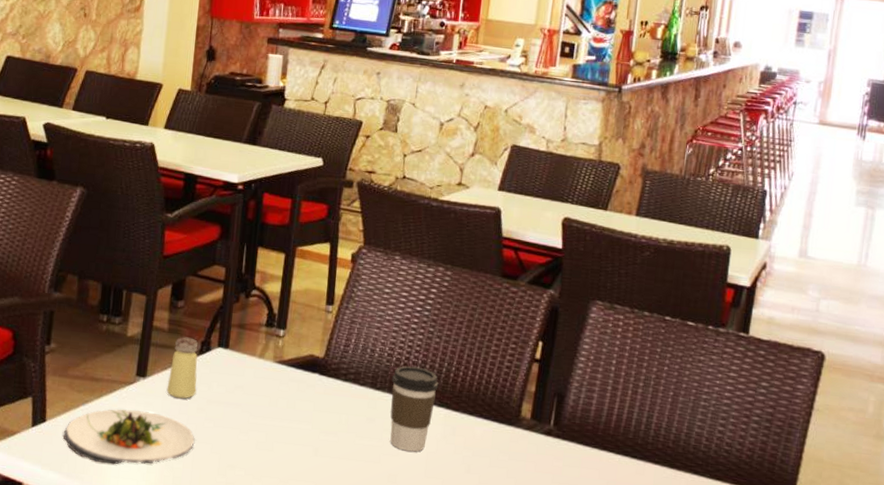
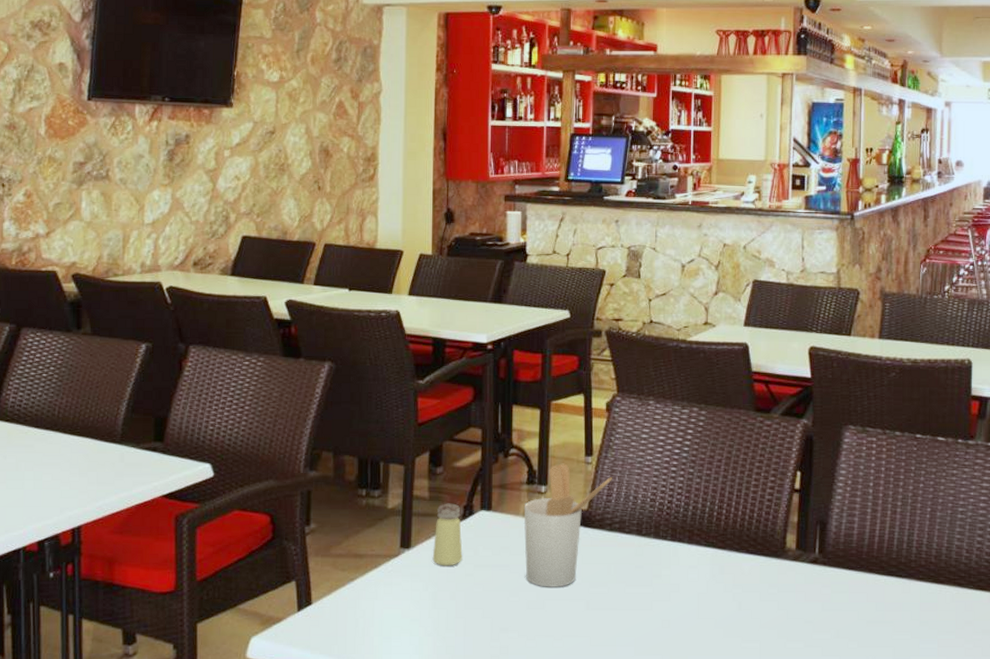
salad plate: present [62,409,195,465] -> none [330,582,465,641]
utensil holder: none [257,309,351,431] -> present [523,463,612,587]
coffee cup: present [390,365,439,452] -> none [656,509,703,595]

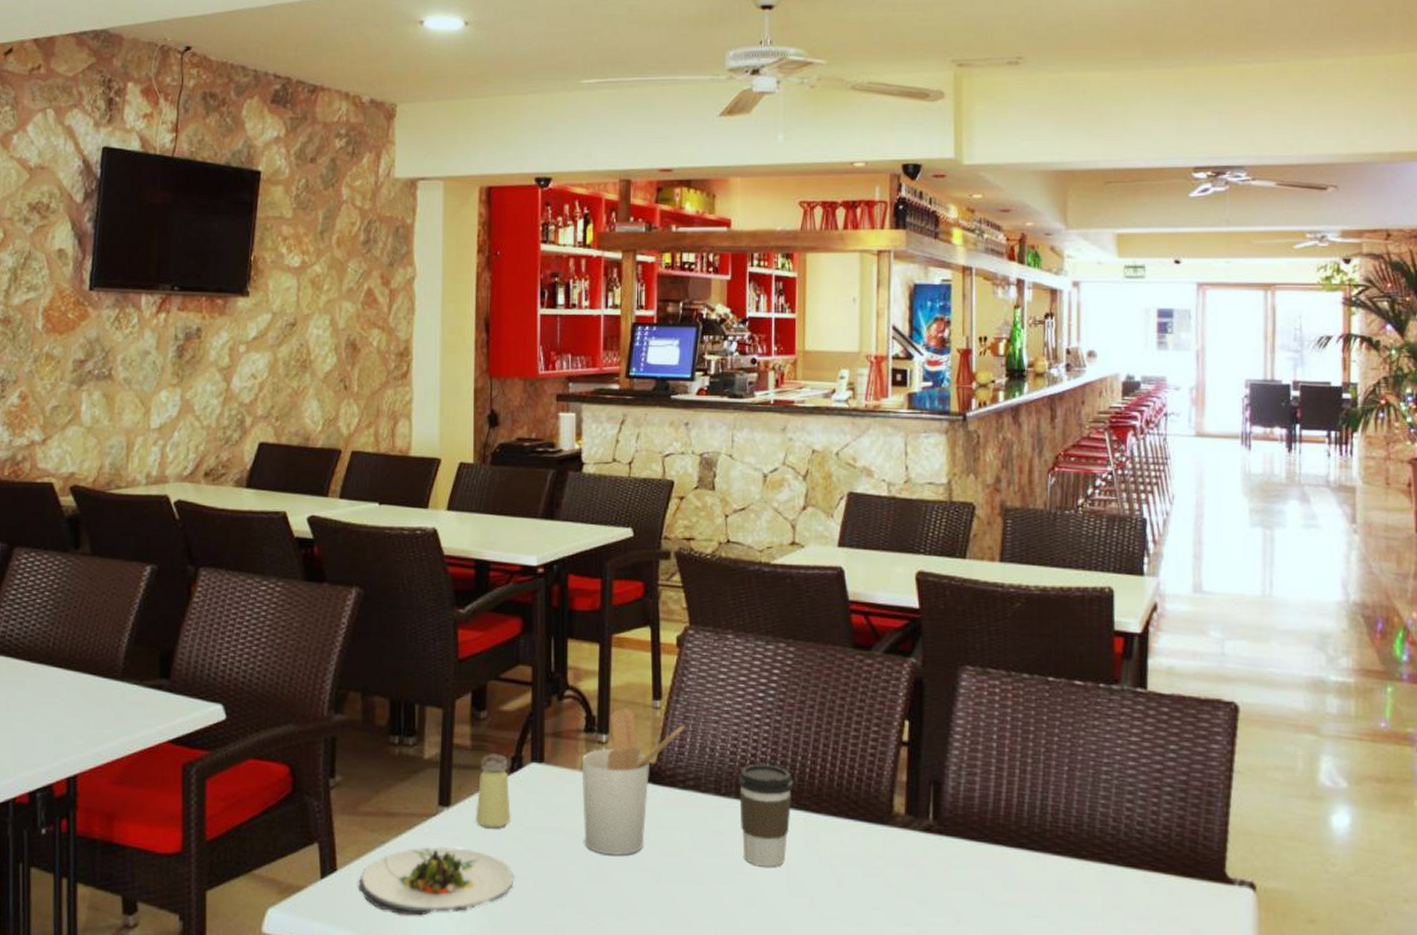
salad plate: none [330,582,465,641] -> present [358,846,514,916]
coffee cup: none [656,509,703,595] -> present [738,764,794,867]

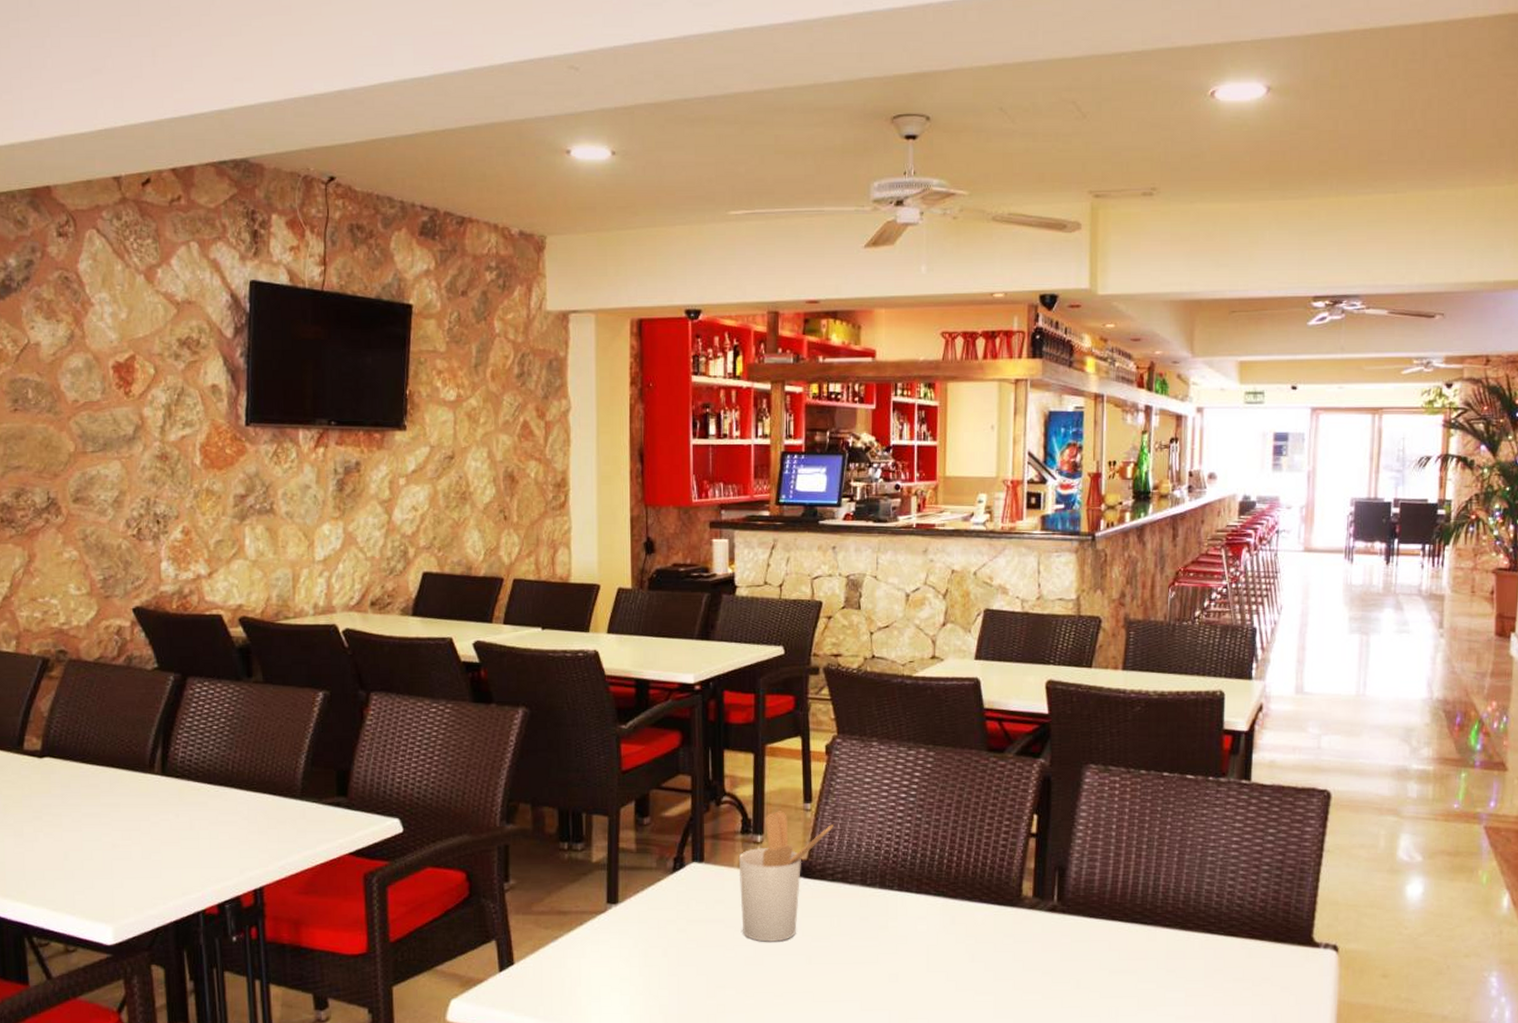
salad plate: present [358,846,514,916] -> none [534,939,678,1001]
saltshaker: present [475,754,511,829] -> none [641,855,674,922]
coffee cup: present [738,764,794,867] -> none [882,857,932,947]

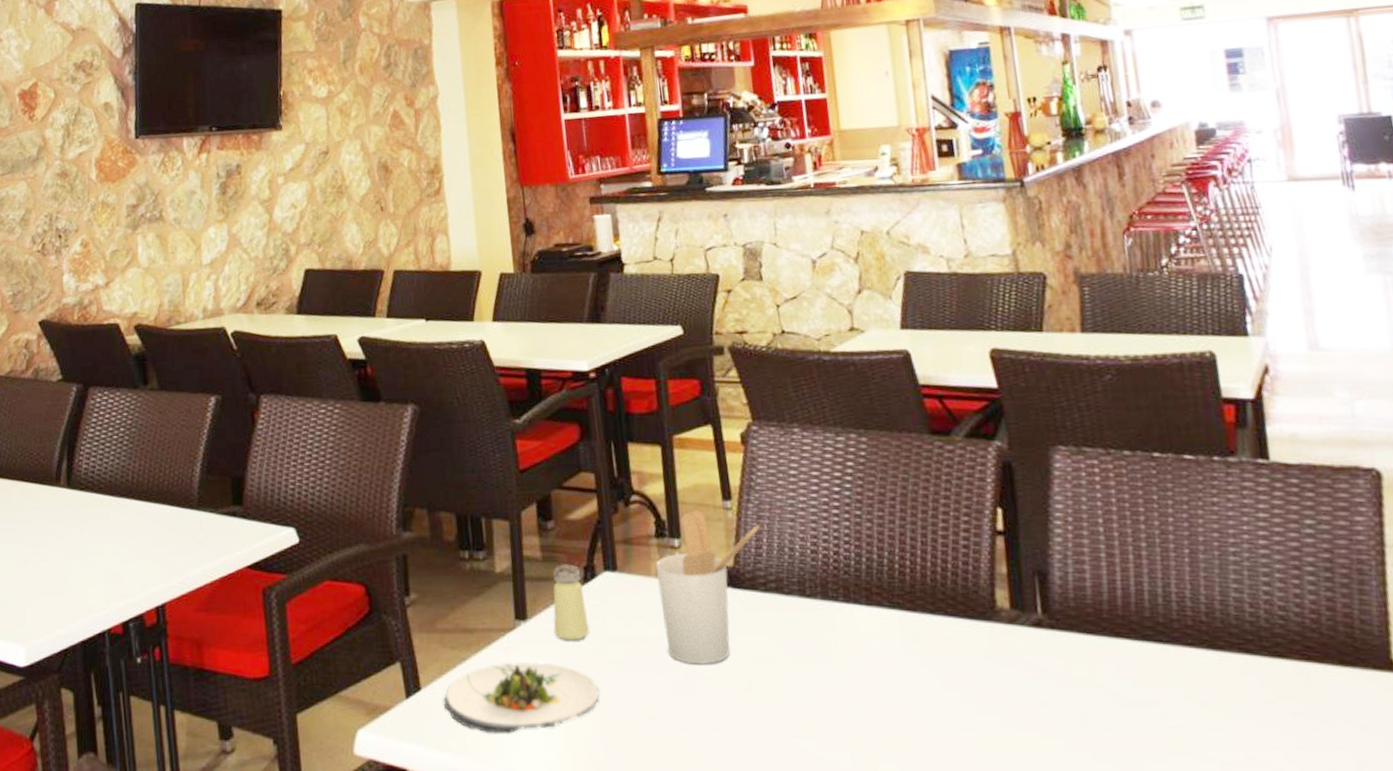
salad plate: none [534,939,678,1001] -> present [443,661,600,733]
saltshaker: none [641,855,674,922] -> present [552,564,590,641]

